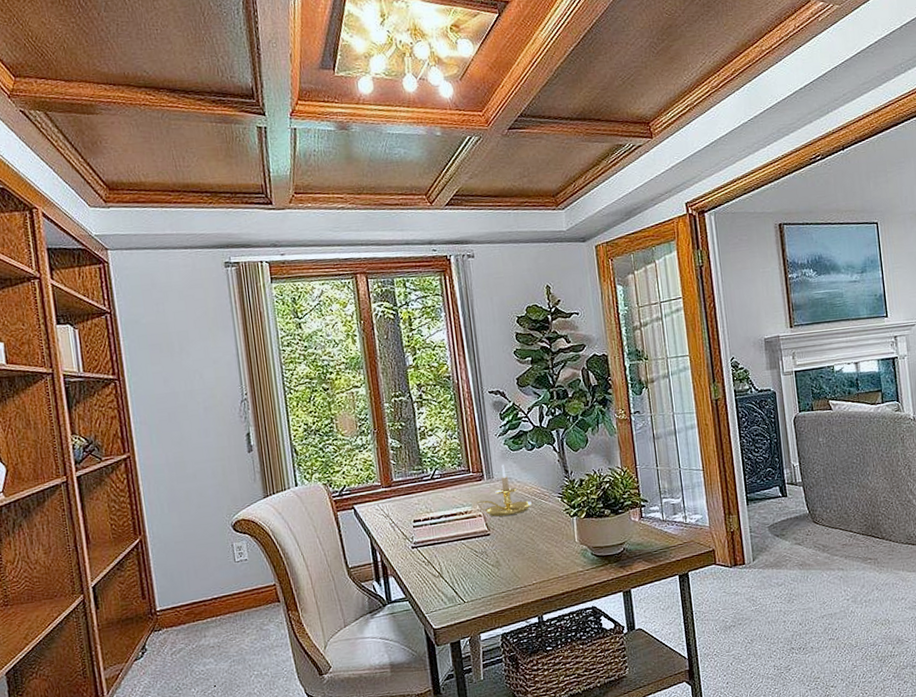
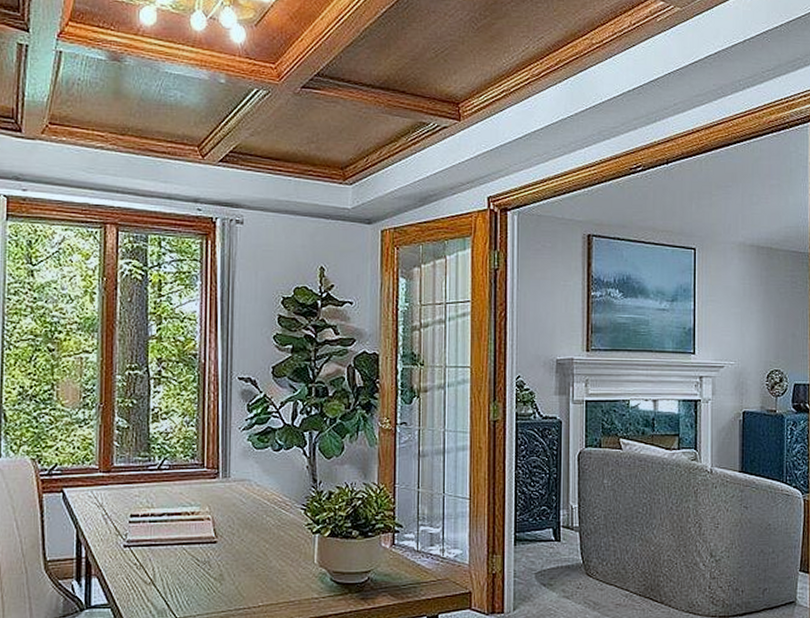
candle holder: present [475,465,532,517] -> none [205,464,270,522]

